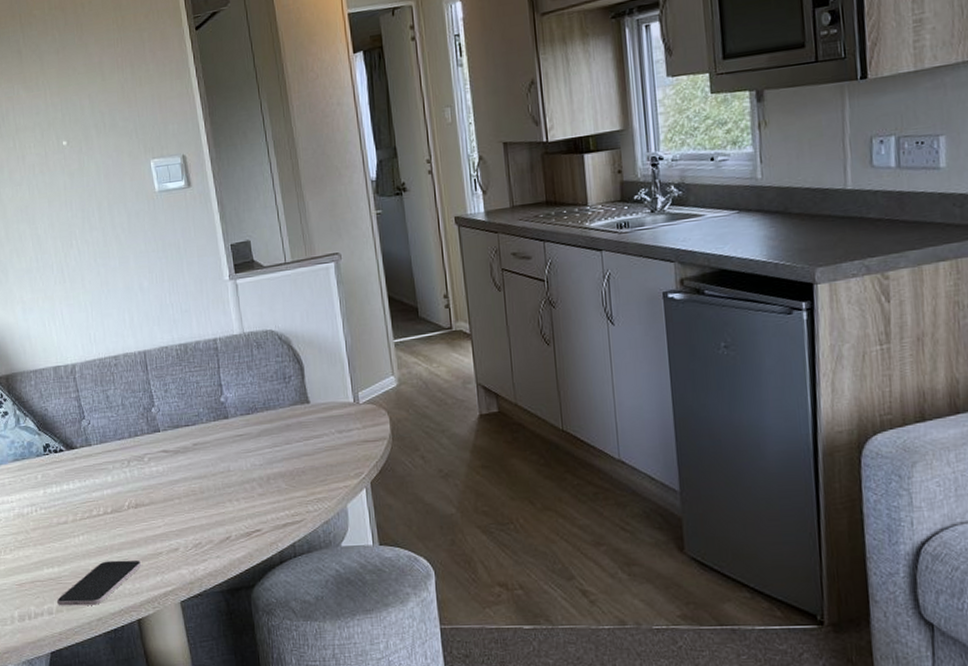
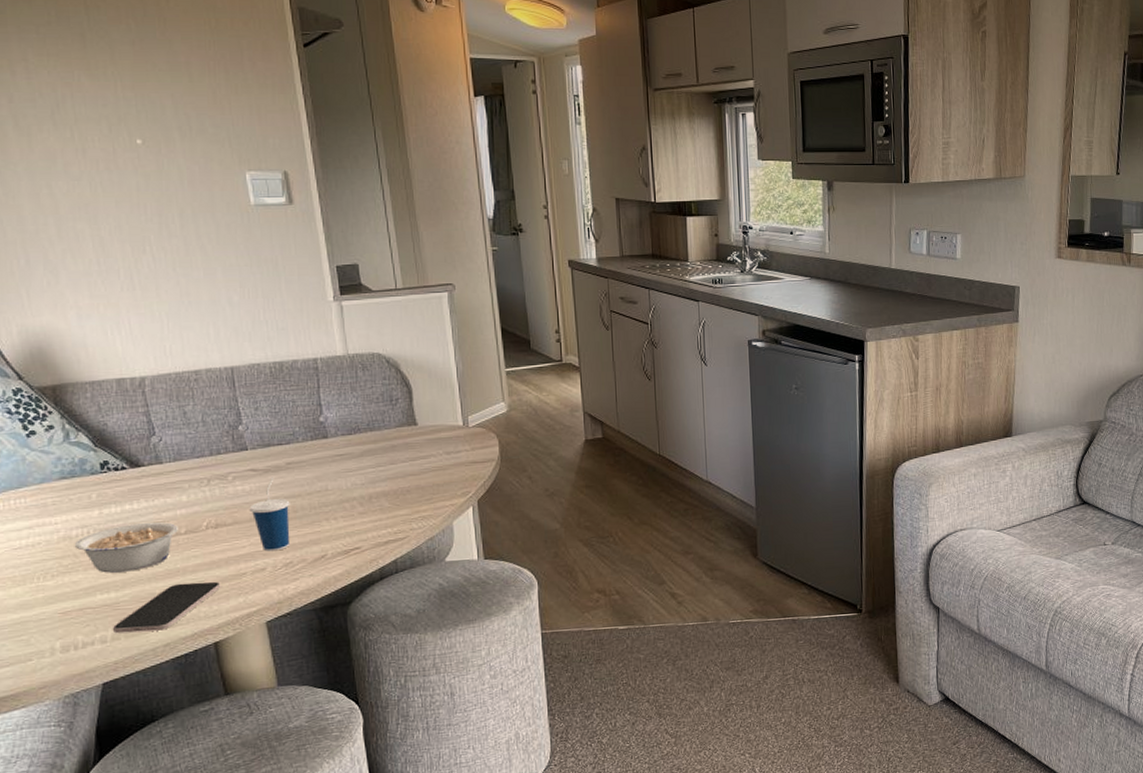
legume: none [26,501,107,549] -> present [74,522,180,573]
cup: none [163,458,199,532] -> present [249,477,290,552]

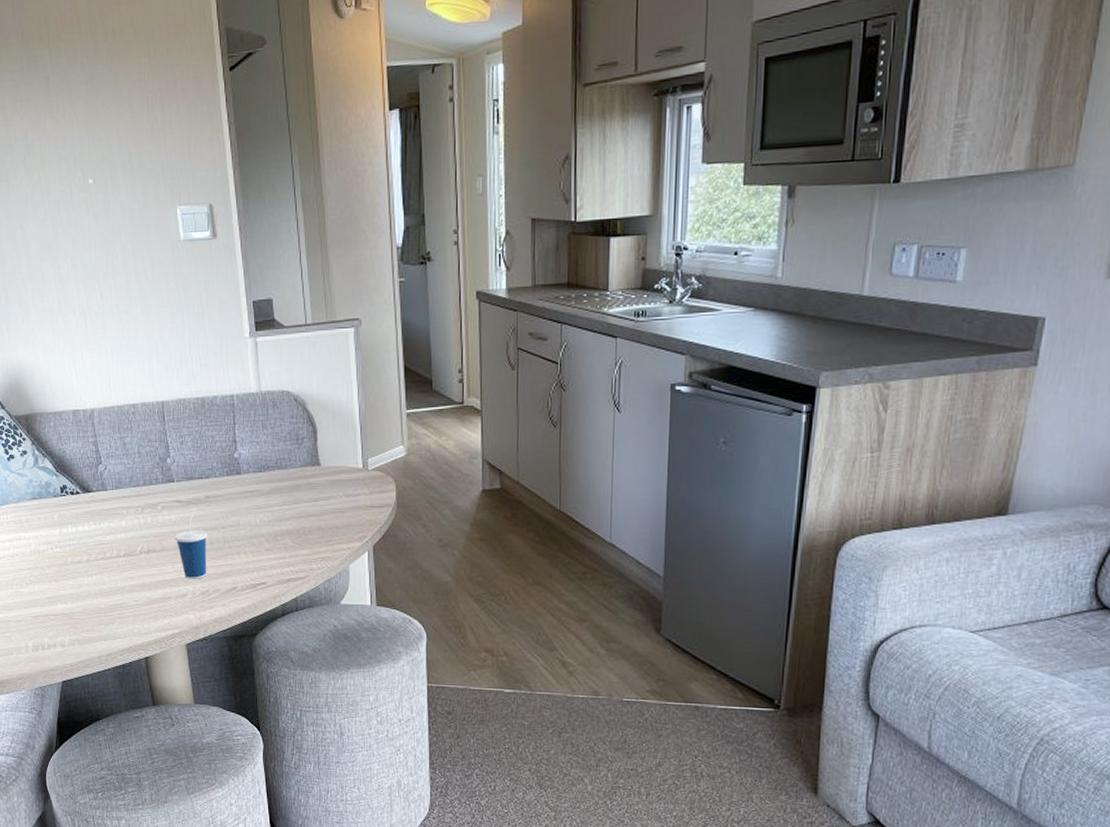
legume: present [74,522,180,573] -> none [41,543,120,586]
smartphone: present [113,581,221,634] -> none [70,601,151,641]

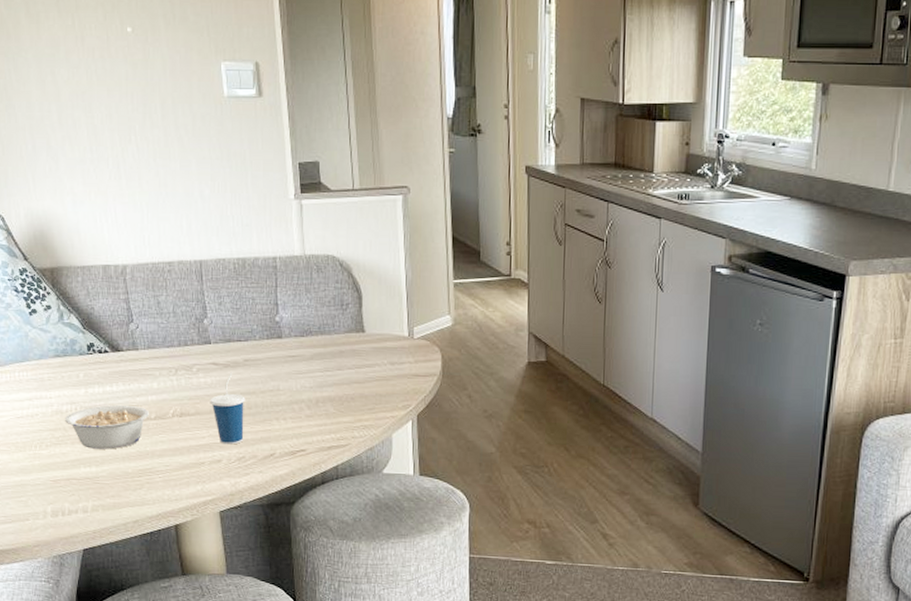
legume: none [41,543,120,586] -> present [64,404,150,450]

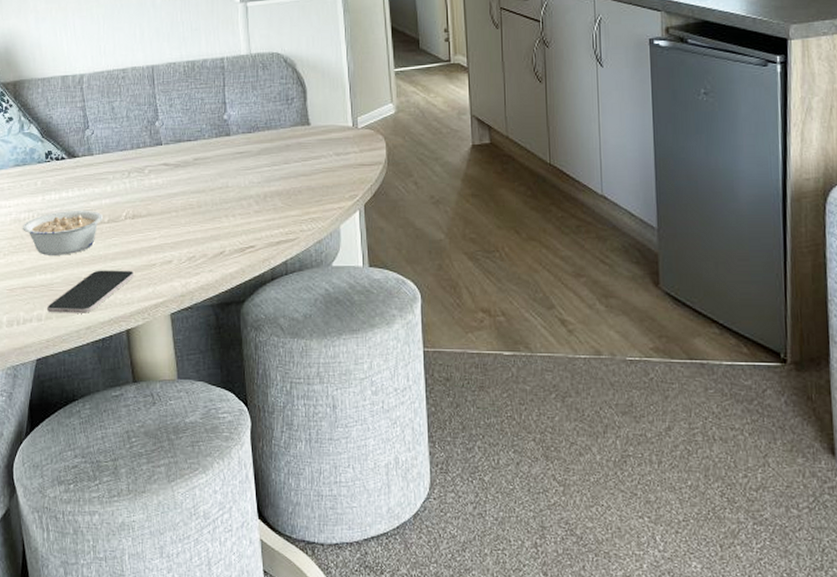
smartphone: none [93,465,183,507] -> present [47,270,135,313]
cup: present [210,372,245,445] -> none [161,172,195,244]

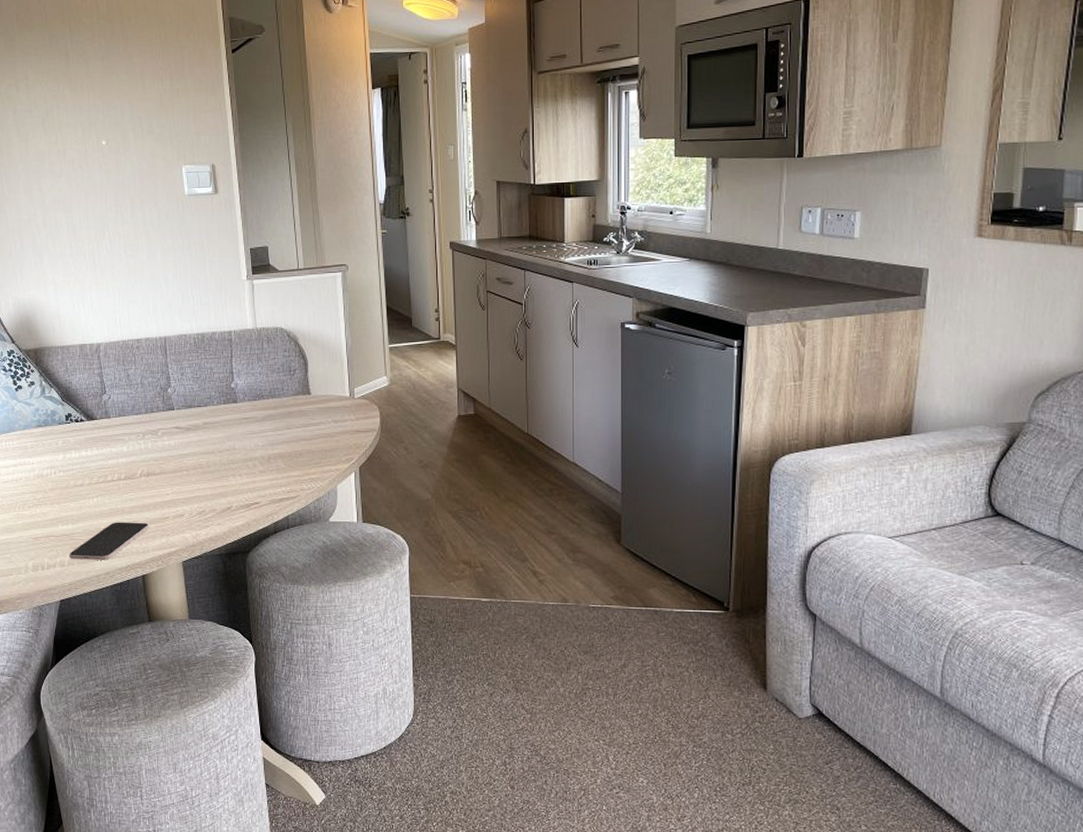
legume: present [22,209,104,255] -> none [45,467,120,508]

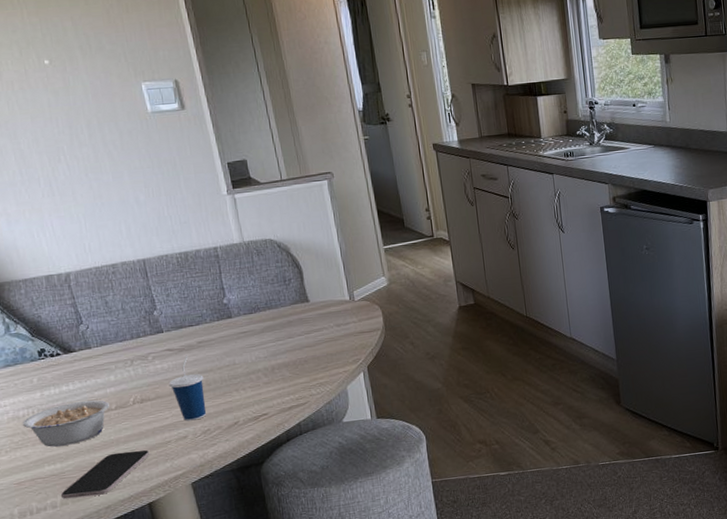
legume: none [45,467,120,508] -> present [22,400,111,447]
cup: none [173,434,205,500] -> present [168,355,207,421]

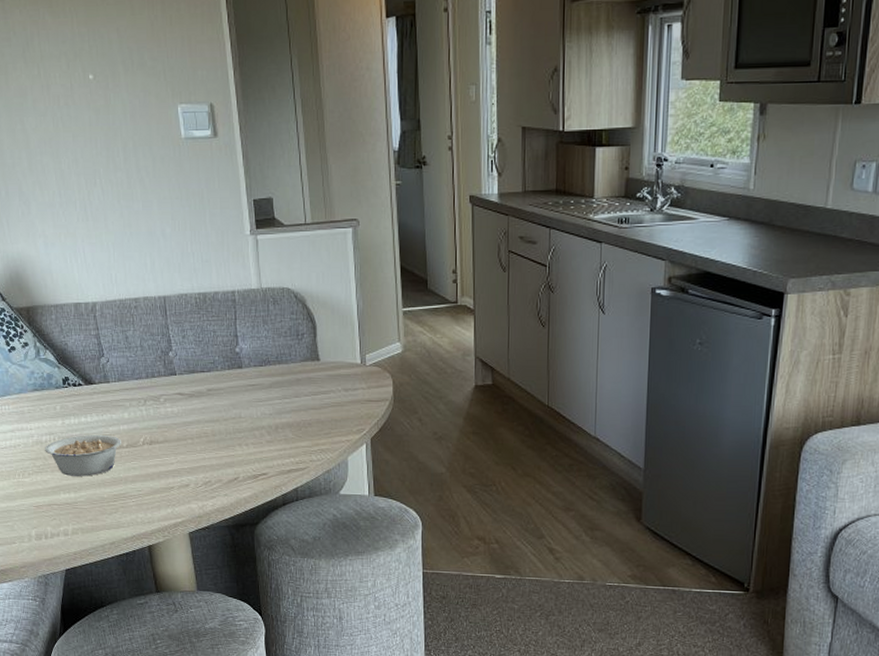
smartphone: present [61,449,150,499] -> none [73,491,154,530]
cup: present [168,355,207,421] -> none [177,401,210,470]

